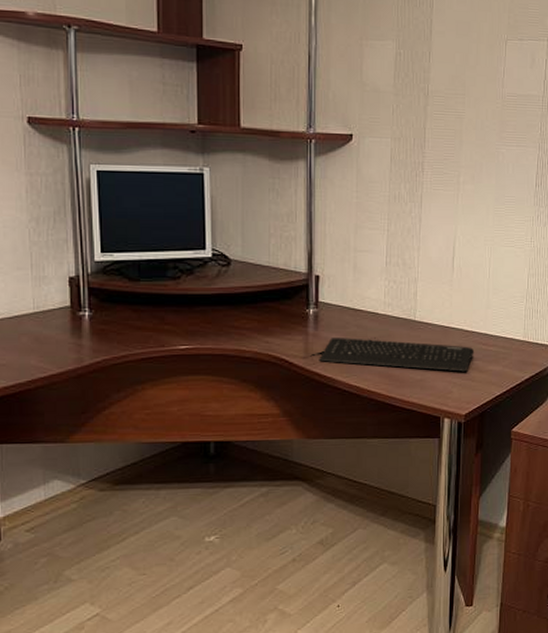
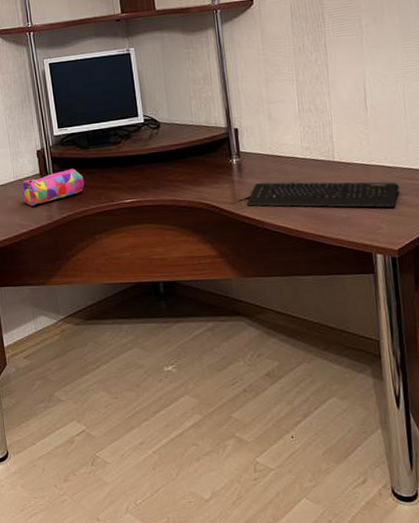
pencil case: none [43,303,129,346] -> present [22,168,85,206]

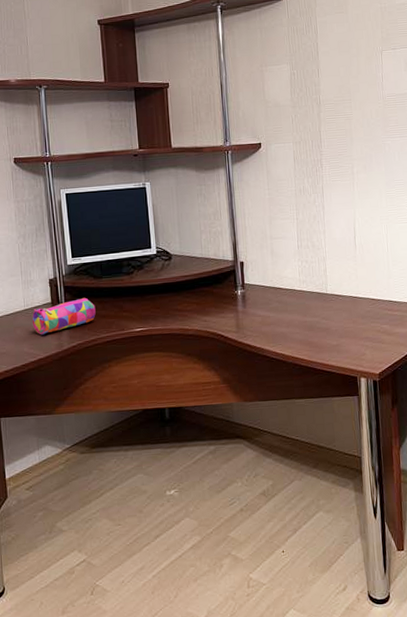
keyboard: present [246,182,400,208] -> none [248,312,382,336]

